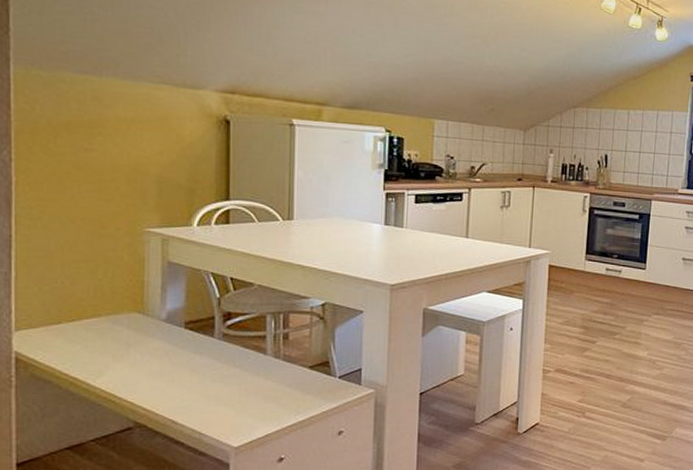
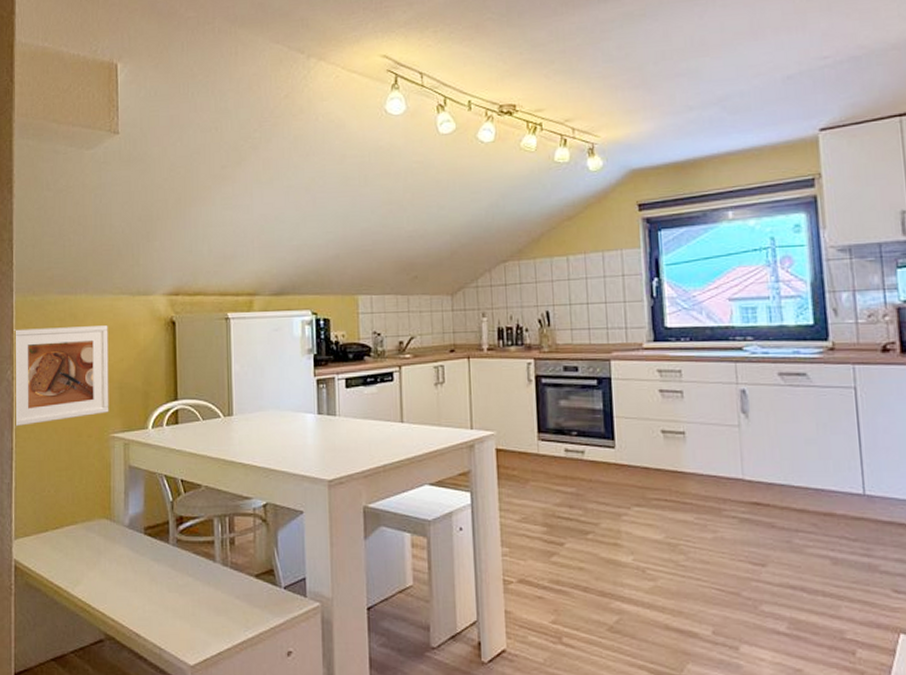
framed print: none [11,105,144,213] -> present [13,325,109,427]

